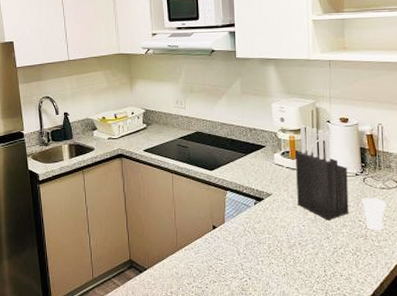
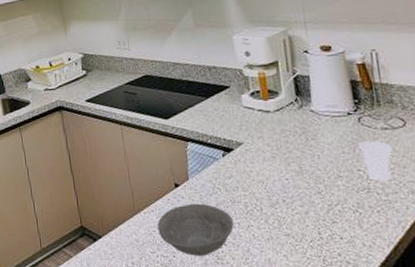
bowl: none [195,243,258,287] -> present [157,203,234,256]
knife block: present [295,125,349,221] -> none [268,58,344,172]

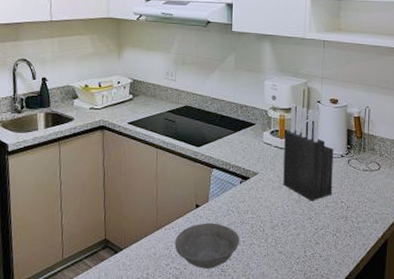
knife block: none [268,58,344,172] -> present [283,104,333,201]
cup: present [359,141,393,182] -> none [345,179,368,212]

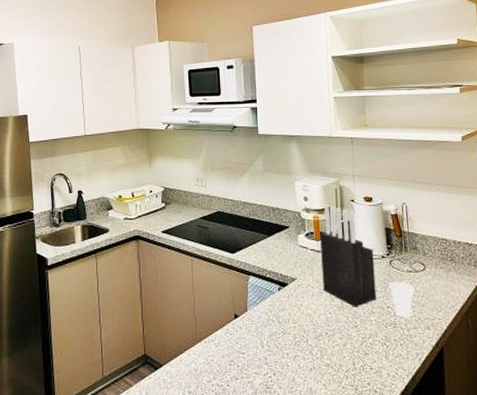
bowl: present [175,222,239,269] -> none [215,334,283,385]
cup: none [345,179,368,212] -> present [389,282,415,318]

